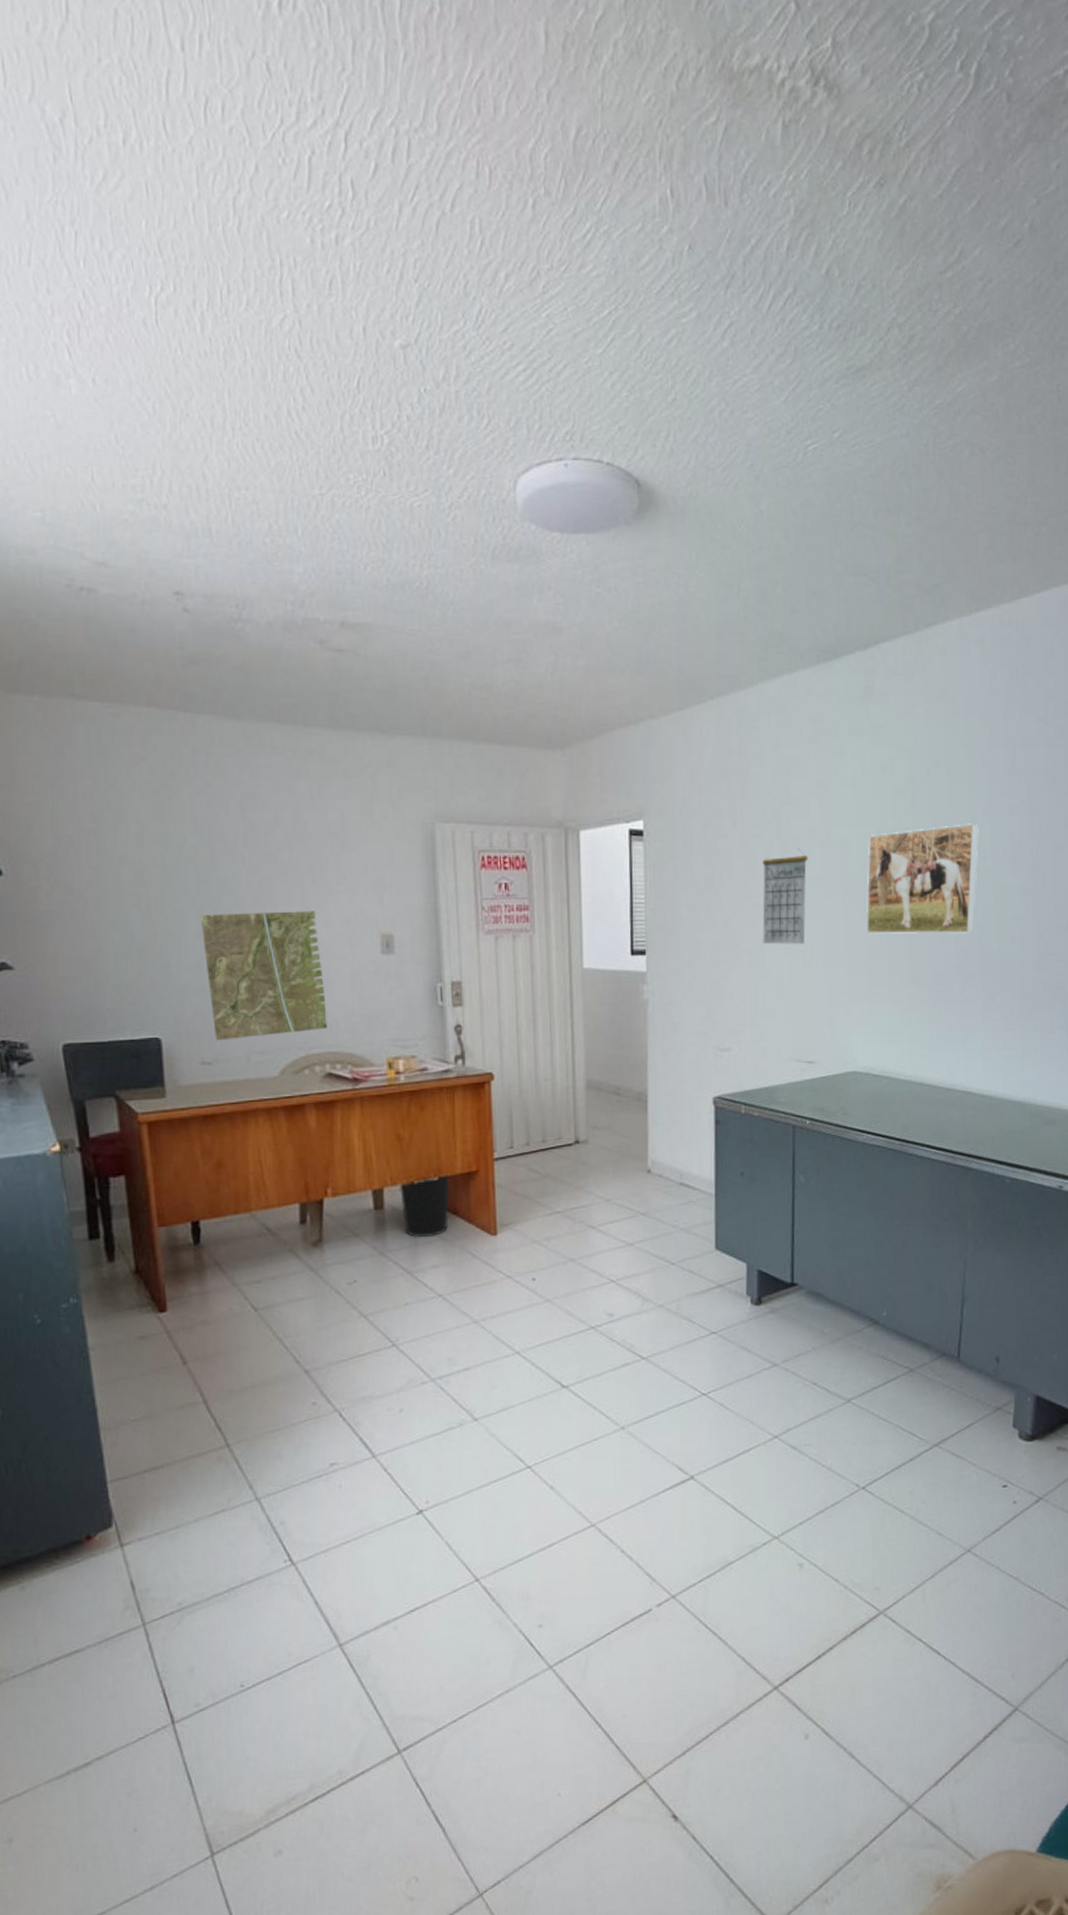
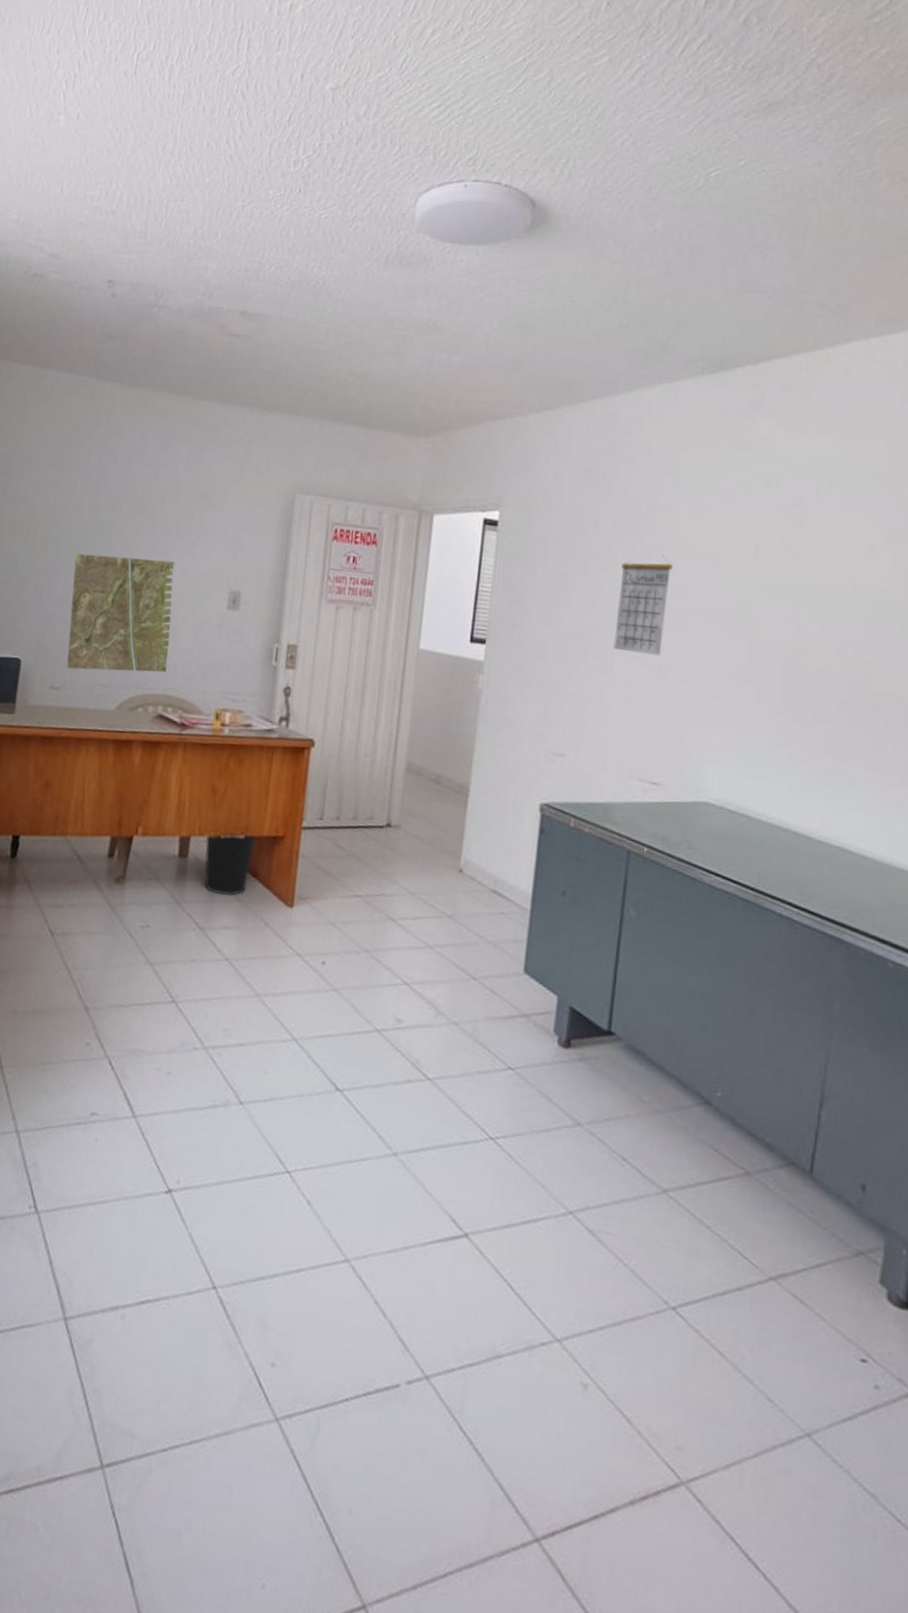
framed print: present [866,823,979,934] -> none [732,550,877,670]

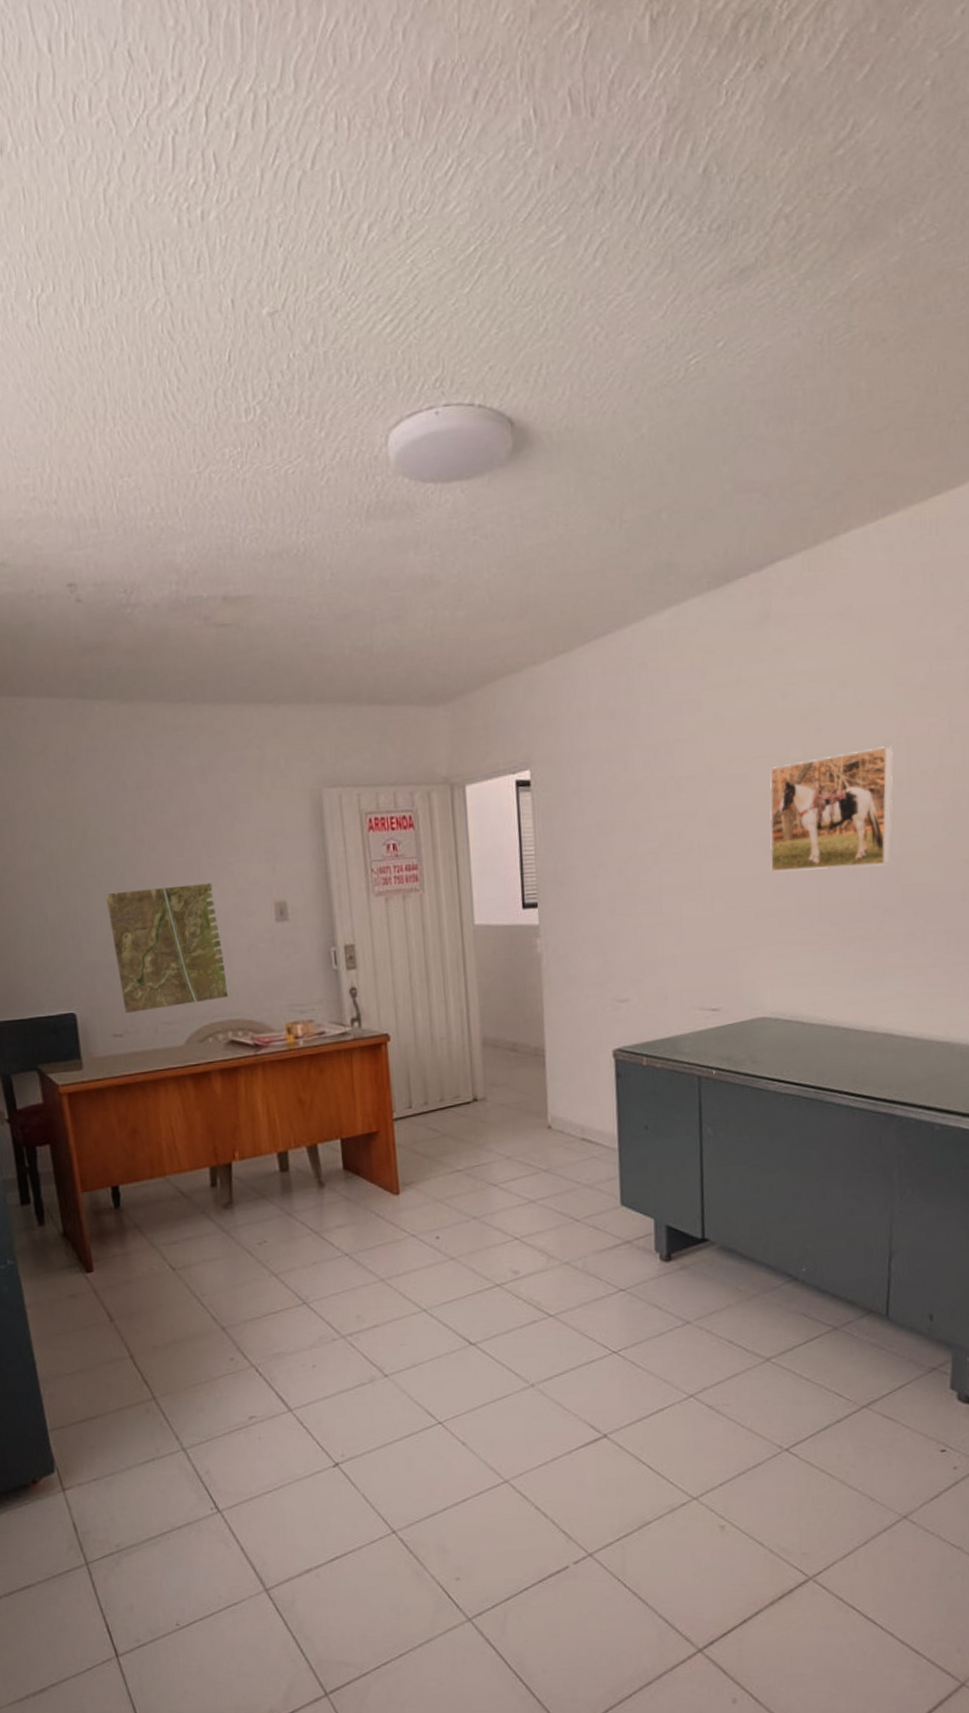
wastebasket: present [204,834,256,896] -> none [303,1136,352,1198]
calendar: present [613,555,673,655] -> none [656,786,705,890]
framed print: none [732,550,877,670] -> present [770,746,893,872]

